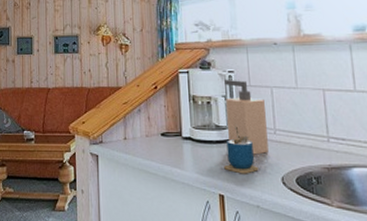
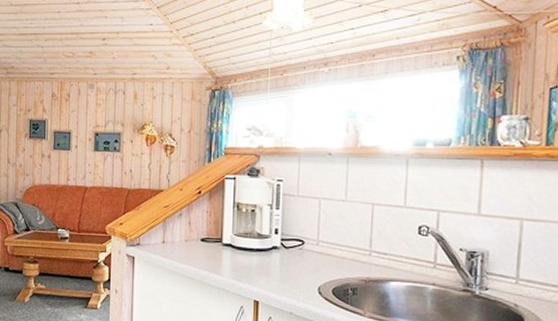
soap dispenser: present [224,79,269,155] -> none [270,187,311,265]
cup: present [224,126,259,174] -> none [262,235,297,283]

